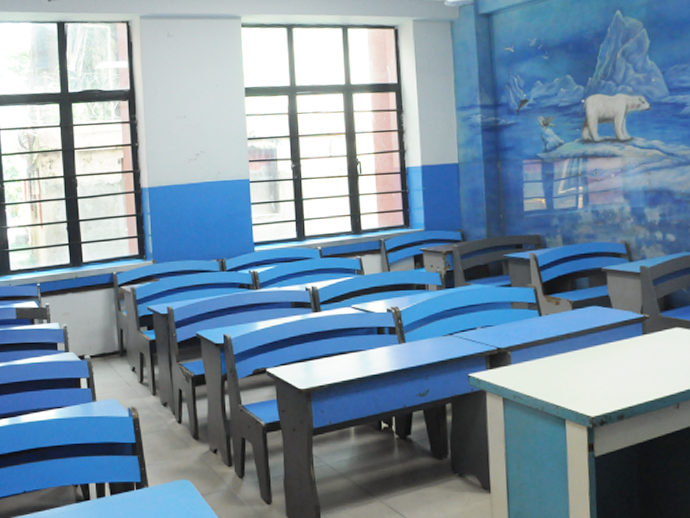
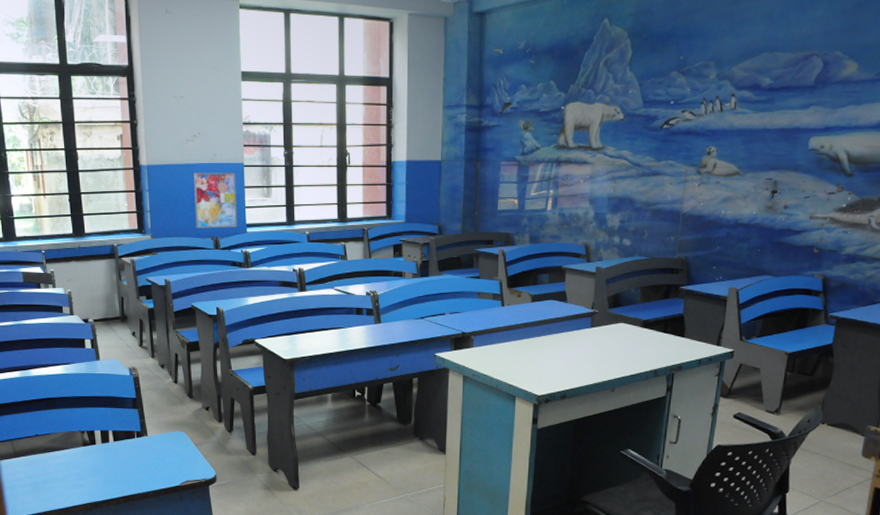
wall art: none [197,189,244,250] -> present [193,173,237,229]

